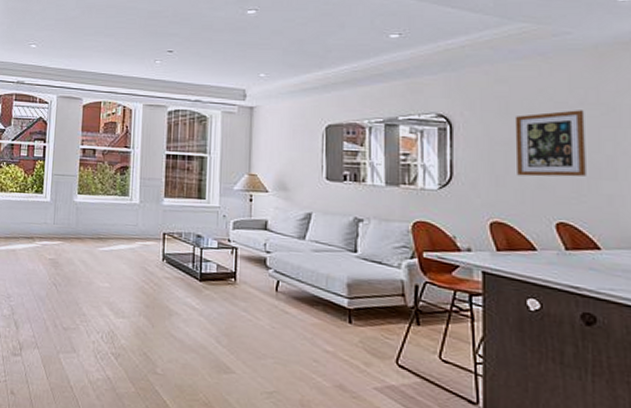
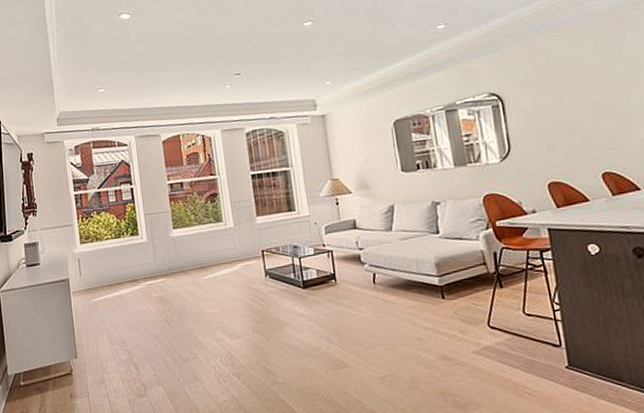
wall art: present [514,110,586,177] -> none [555,69,620,137]

